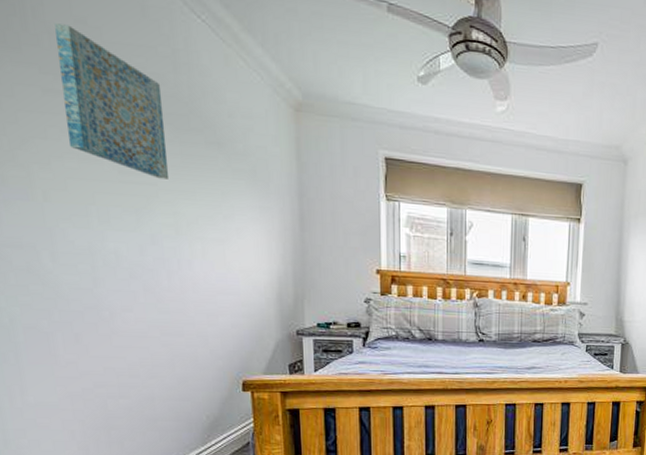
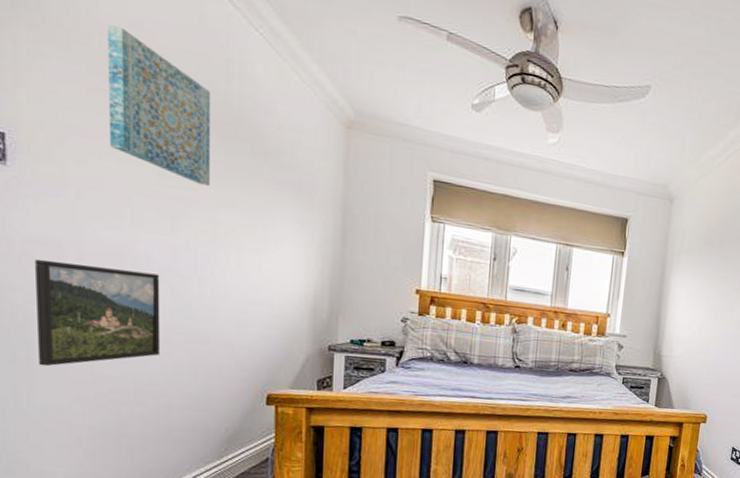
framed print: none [13,262,139,366] -> present [35,258,161,367]

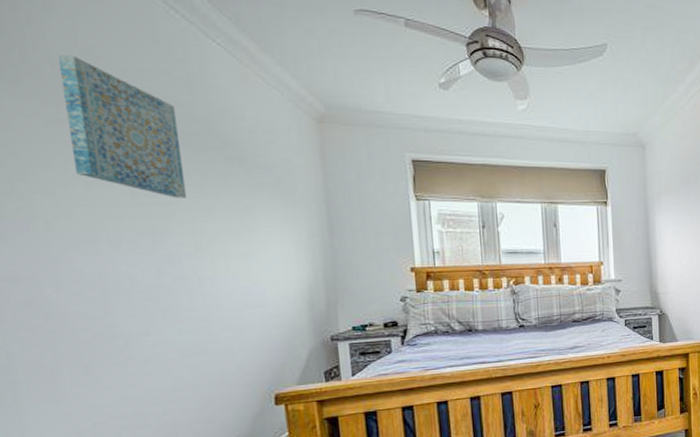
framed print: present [35,258,161,367] -> none [11,293,158,406]

